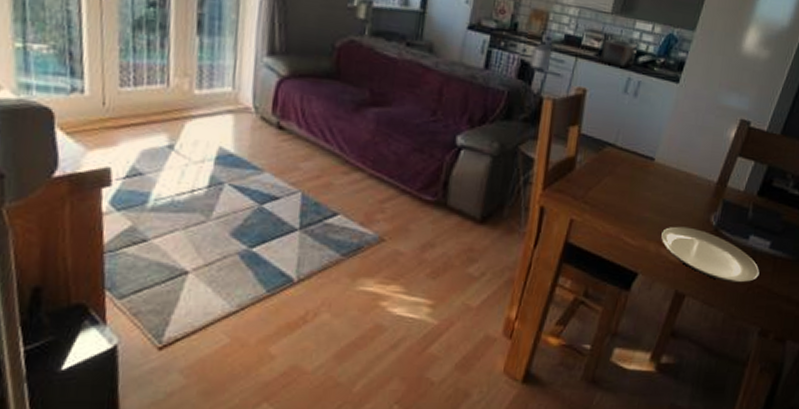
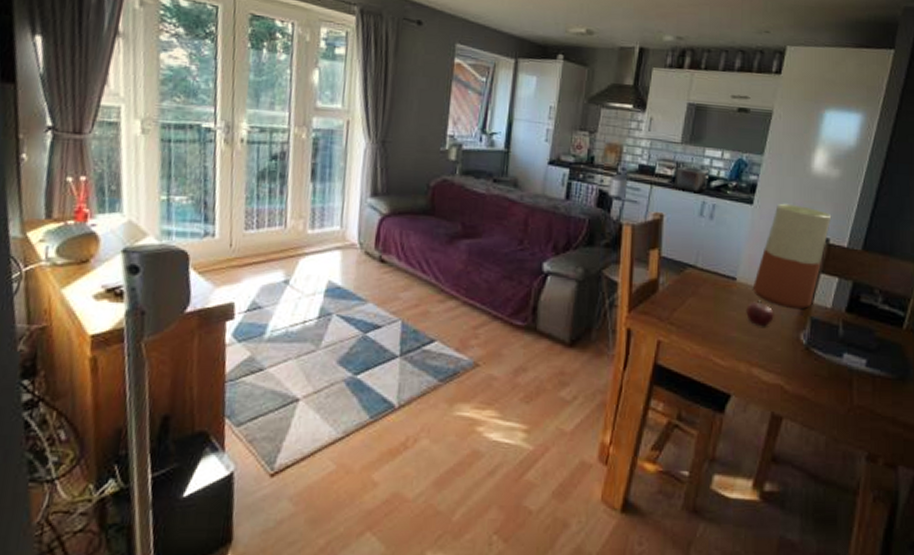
fruit: none [661,181,688,207] -> present [746,300,774,326]
plate: present [661,226,760,283] -> none [751,345,859,404]
vase: none [669,83,756,192] -> present [752,203,832,310]

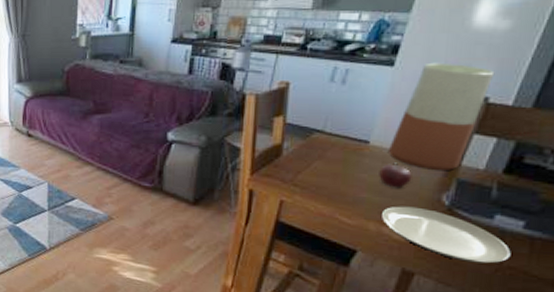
toaster: present [674,166,710,192] -> none [303,33,344,58]
plate: none [751,345,859,404] -> present [382,206,511,264]

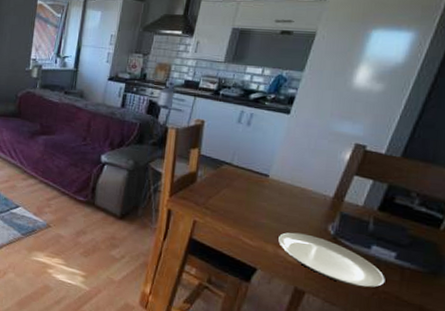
fruit: present [379,162,412,187] -> none [276,194,304,216]
vase: present [387,62,495,172] -> none [284,113,371,205]

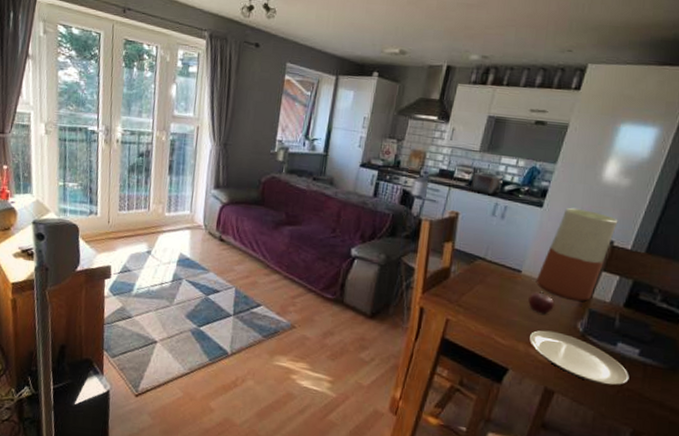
toaster: none [216,82,250,103] -> present [470,172,504,195]
fruit: none [276,194,304,216] -> present [528,291,555,314]
vase: none [284,113,371,205] -> present [536,207,618,302]

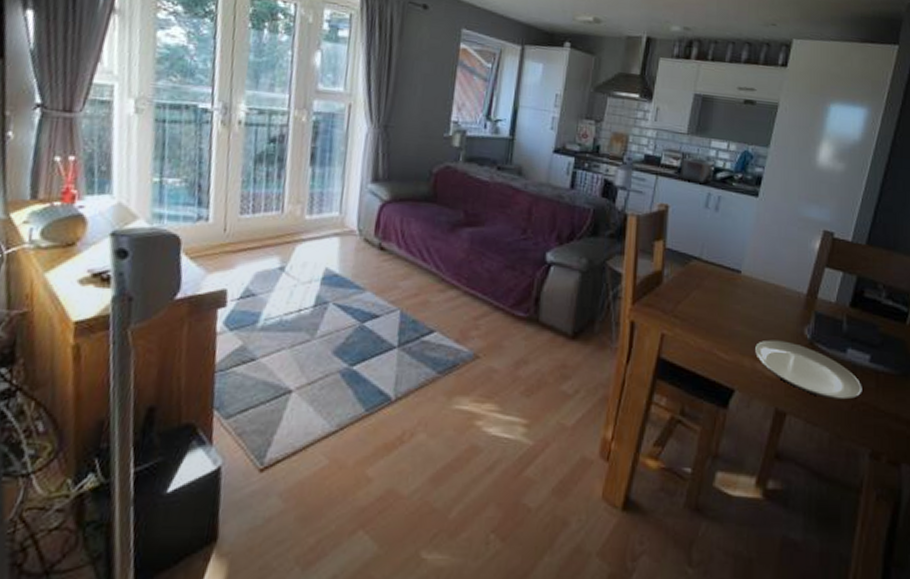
fruit: present [528,291,555,314] -> none [751,293,779,320]
vase: present [536,207,618,302] -> none [757,196,837,304]

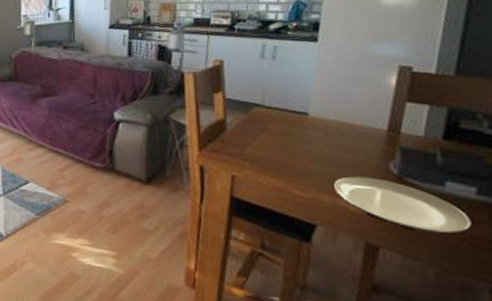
toaster: present [680,157,715,184] -> none [231,14,267,37]

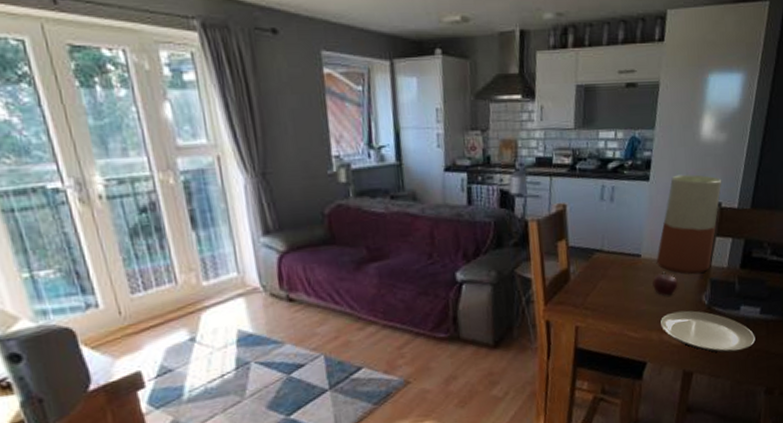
fruit: none [323,133,356,157] -> present [652,271,678,295]
vase: none [327,37,413,140] -> present [656,174,722,275]

